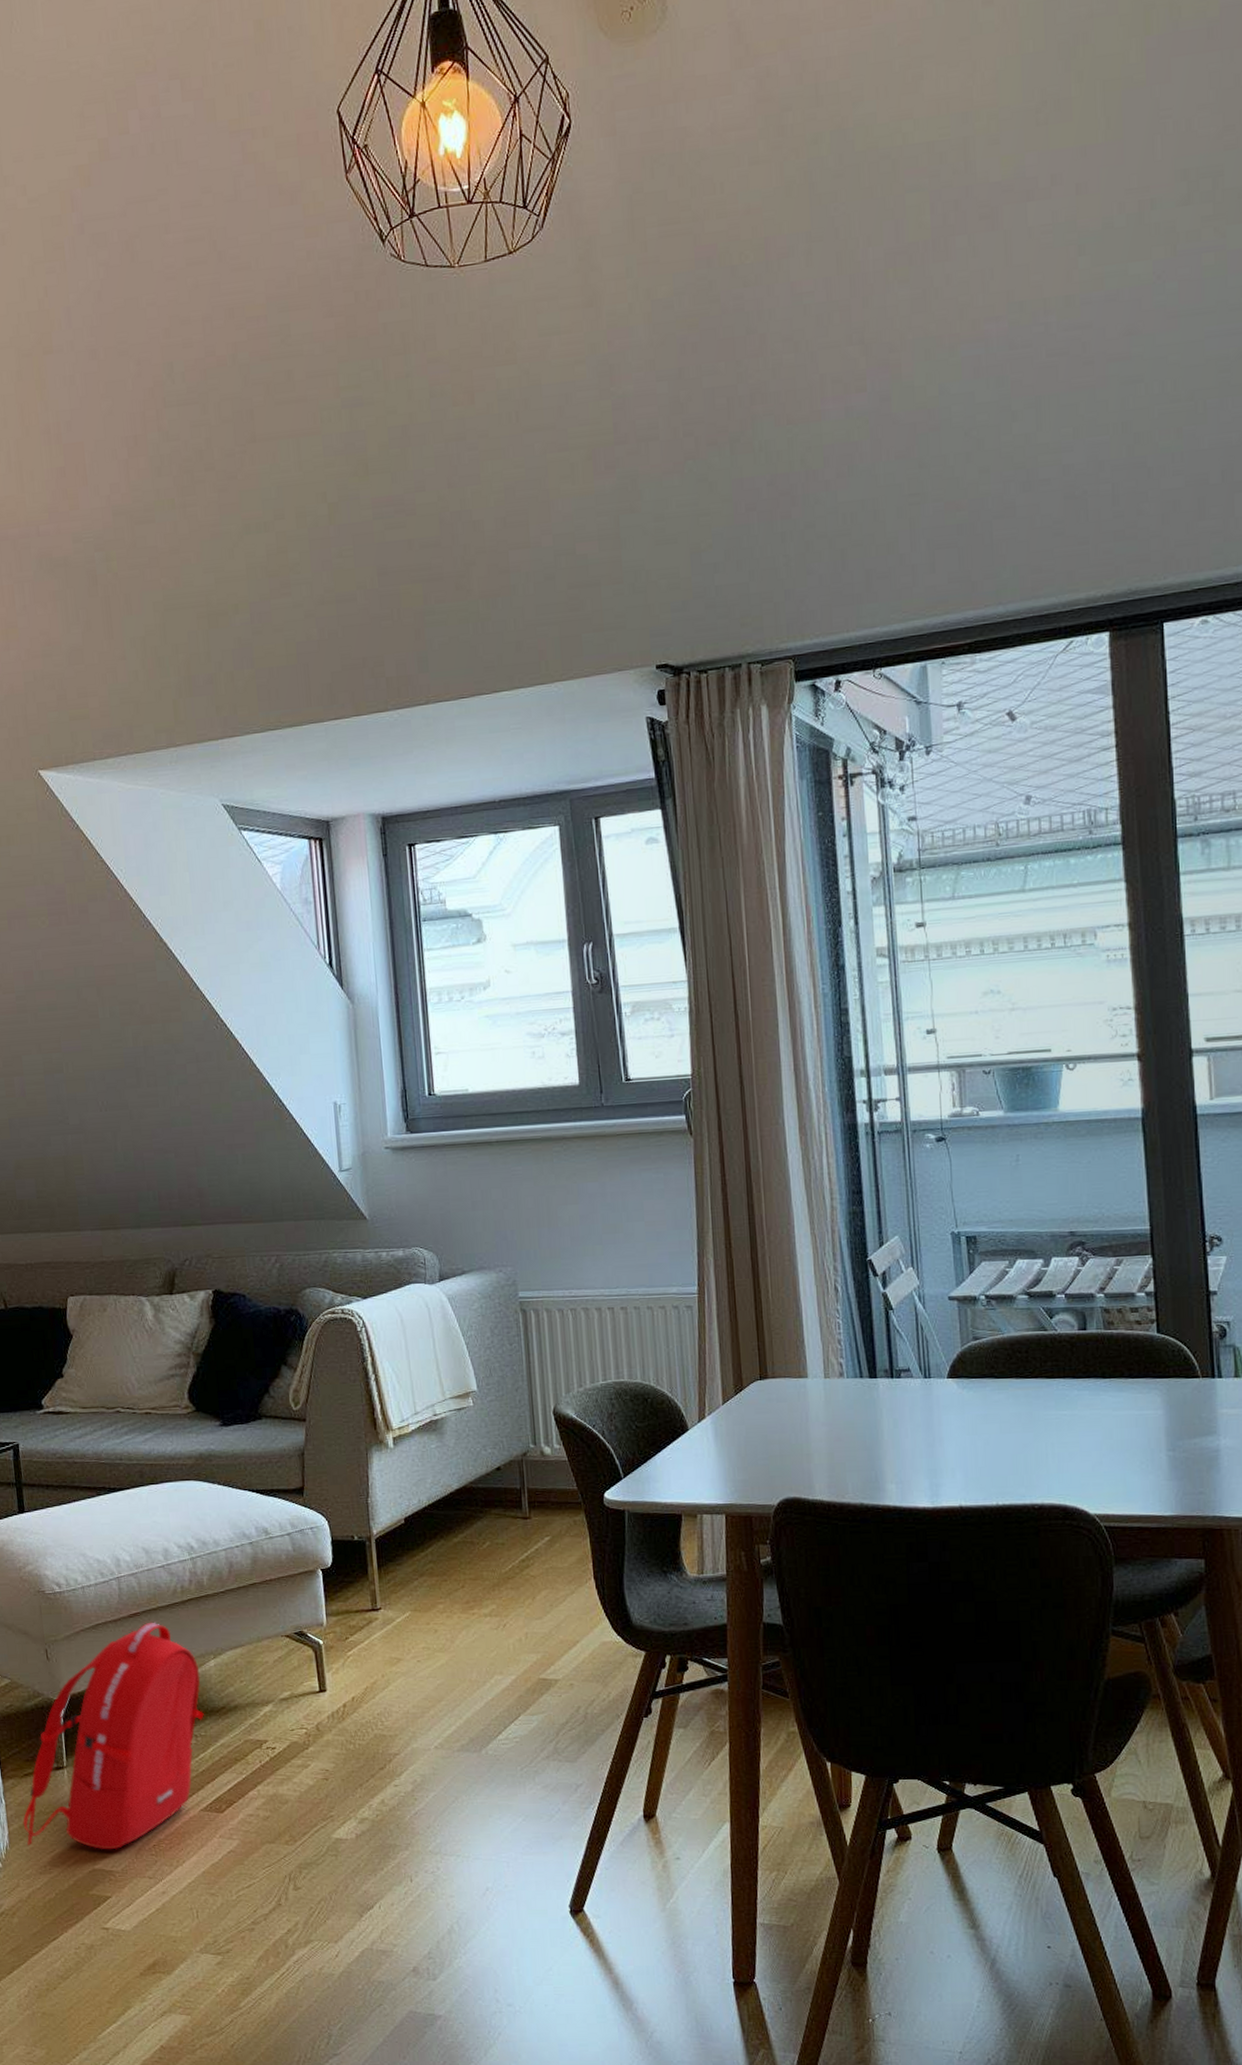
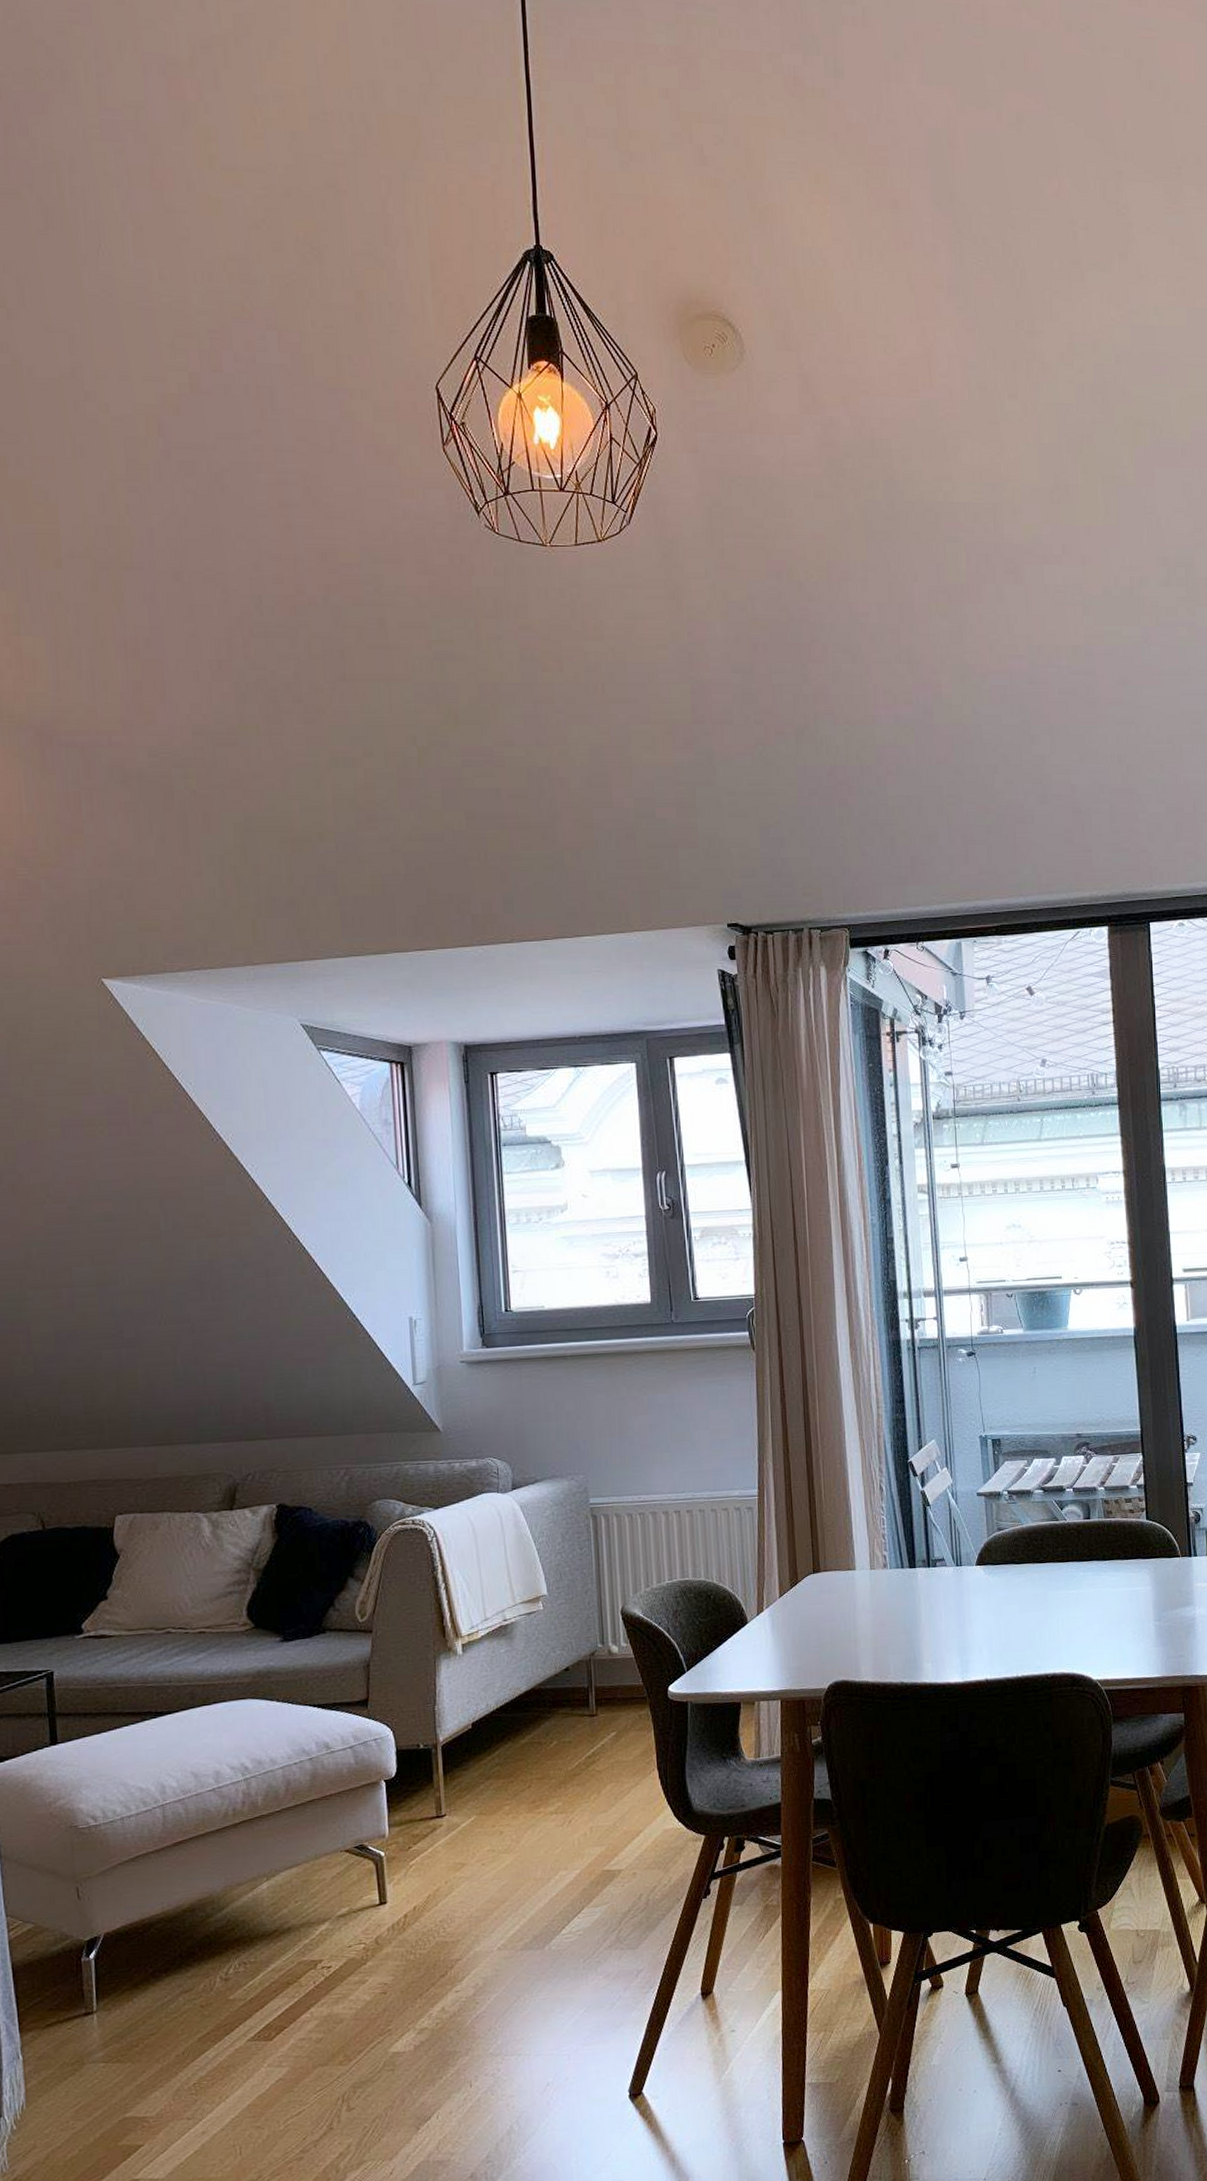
backpack: present [22,1622,204,1850] -> none [43,1848,254,2102]

